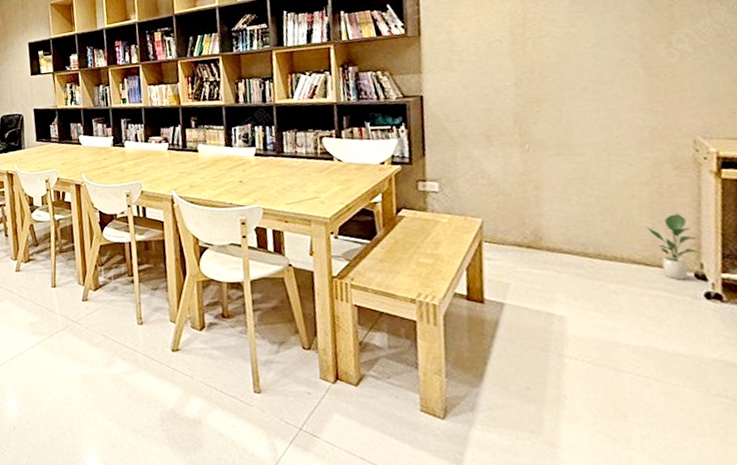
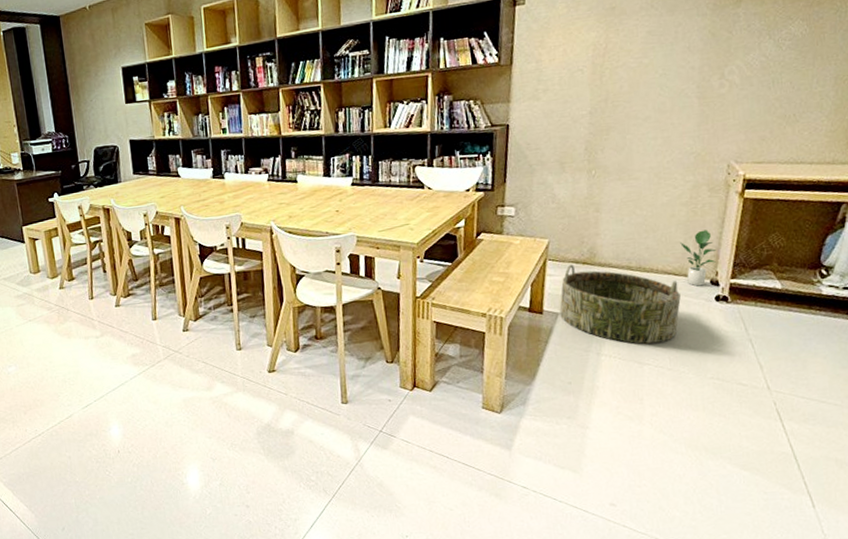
basket: none [503,247,660,346] -> present [559,264,681,344]

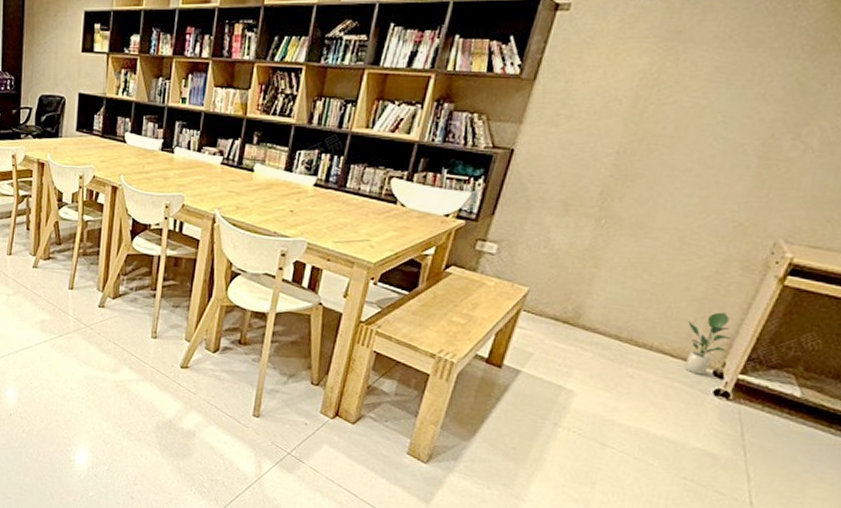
basket: present [559,264,681,344] -> none [521,320,673,428]

